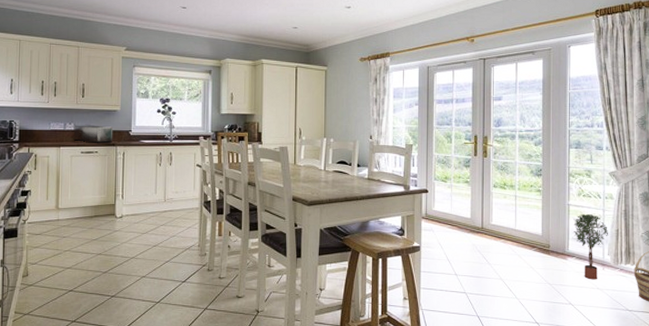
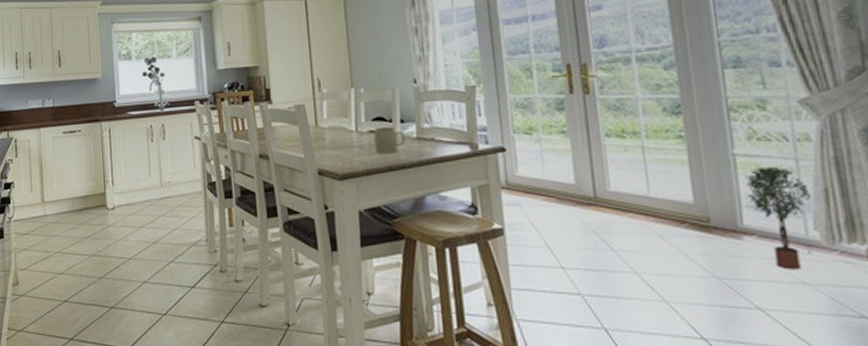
toaster: present [74,125,112,143] -> none [54,98,96,121]
mug: none [337,168,360,189] -> present [373,126,406,154]

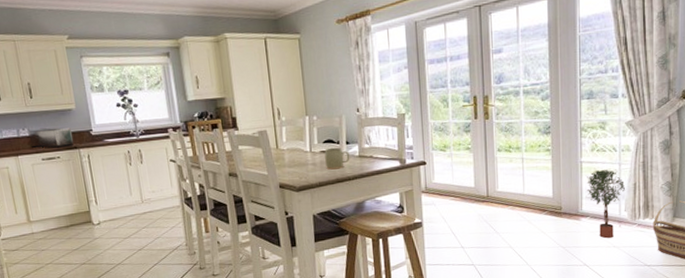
toaster: none [54,98,96,121] -> present [29,127,74,149]

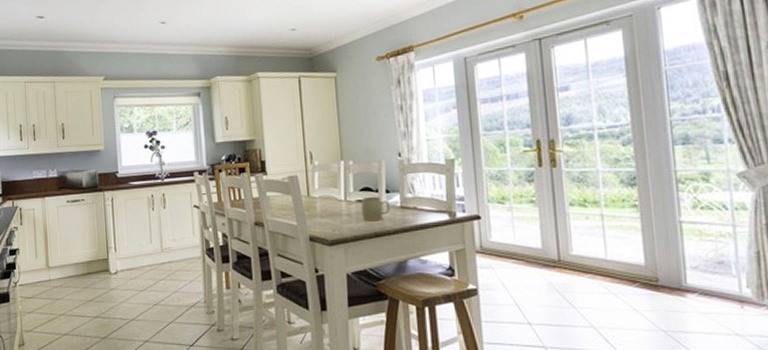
potted tree: present [587,169,626,239] -> none [689,231,746,323]

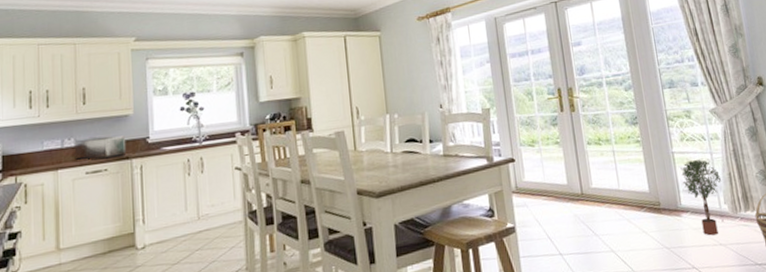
mug: present [361,196,390,222] -> none [406,146,434,172]
potted tree: none [689,231,746,323] -> present [680,159,722,236]

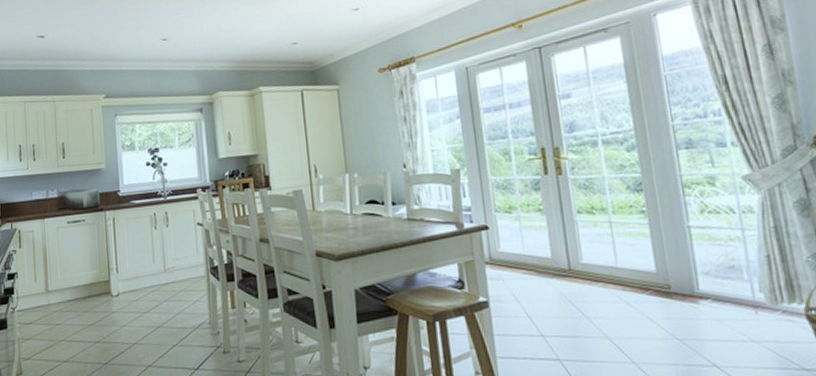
potted tree: present [680,159,722,236] -> none [699,236,757,330]

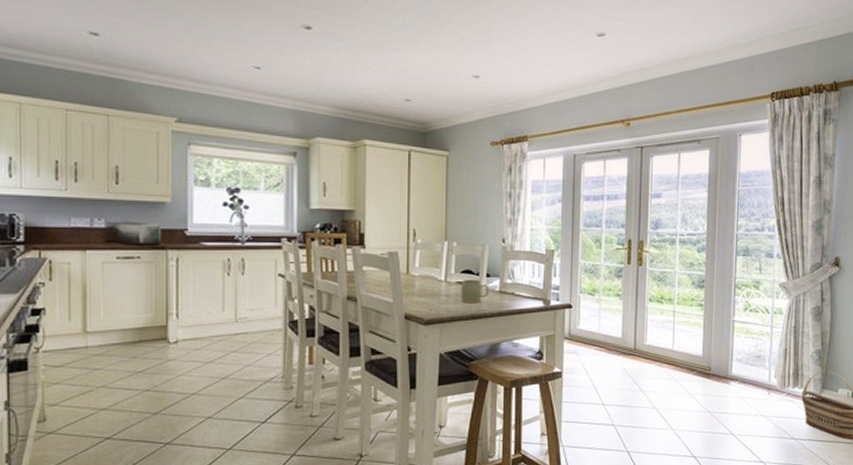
mug: none [367,209,397,235] -> present [461,279,489,304]

